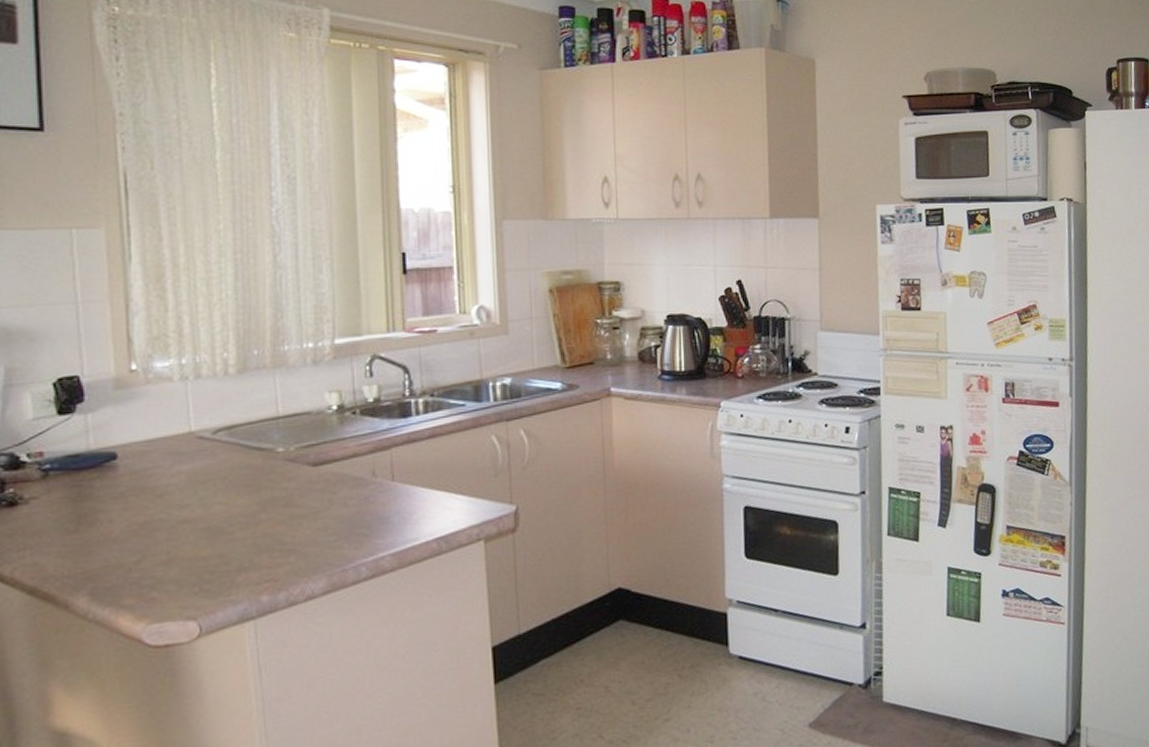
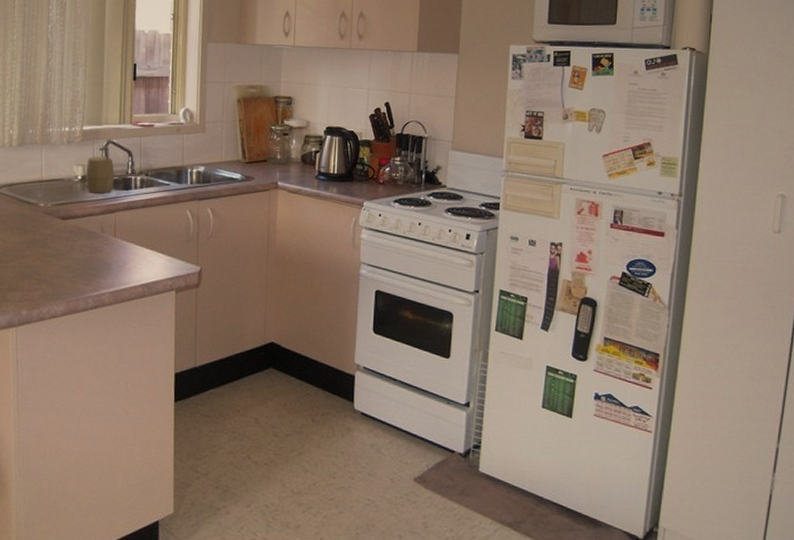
soap dispenser: none [342,364,386,427] -> present [85,147,114,194]

